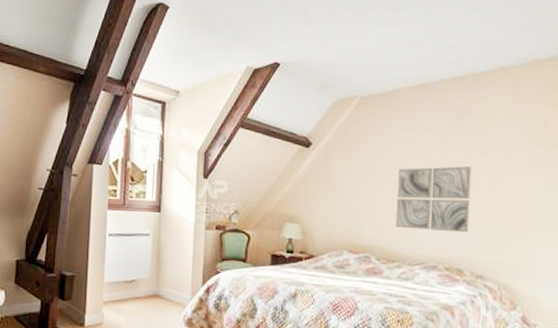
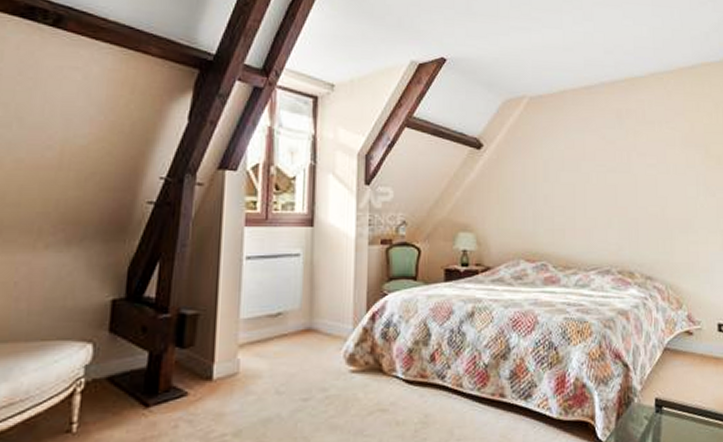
wall art: present [395,166,472,233] -> none [568,168,636,235]

